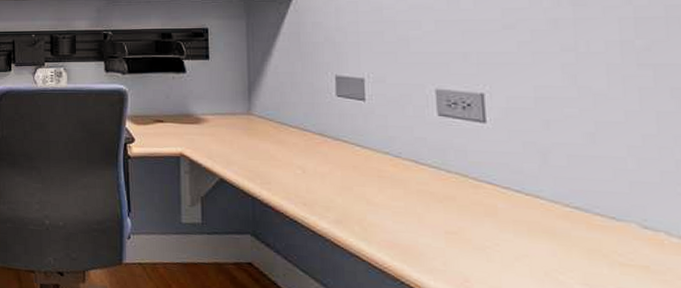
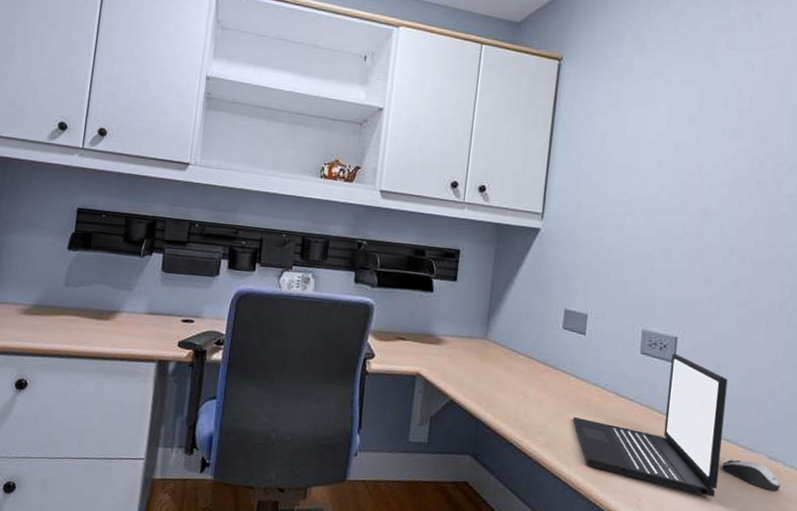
laptop: none [364,112,573,276] -> present [572,353,728,497]
computer mouse: none [575,231,668,267] -> present [722,459,781,491]

